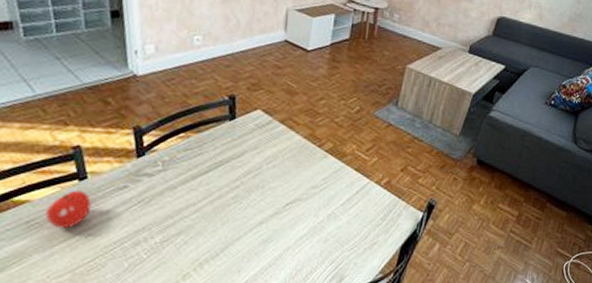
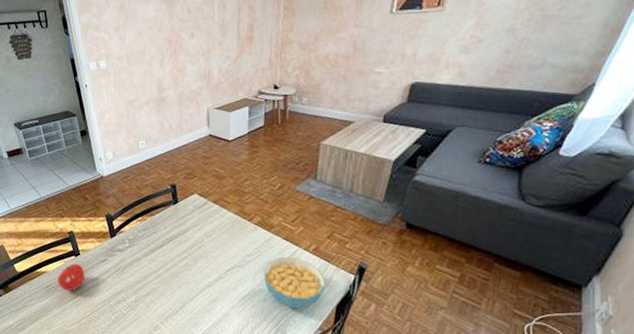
cereal bowl: none [328,191,394,250] -> present [263,257,326,309]

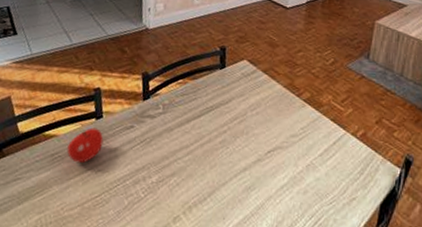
cereal bowl: present [263,257,326,309] -> none [306,141,371,206]

